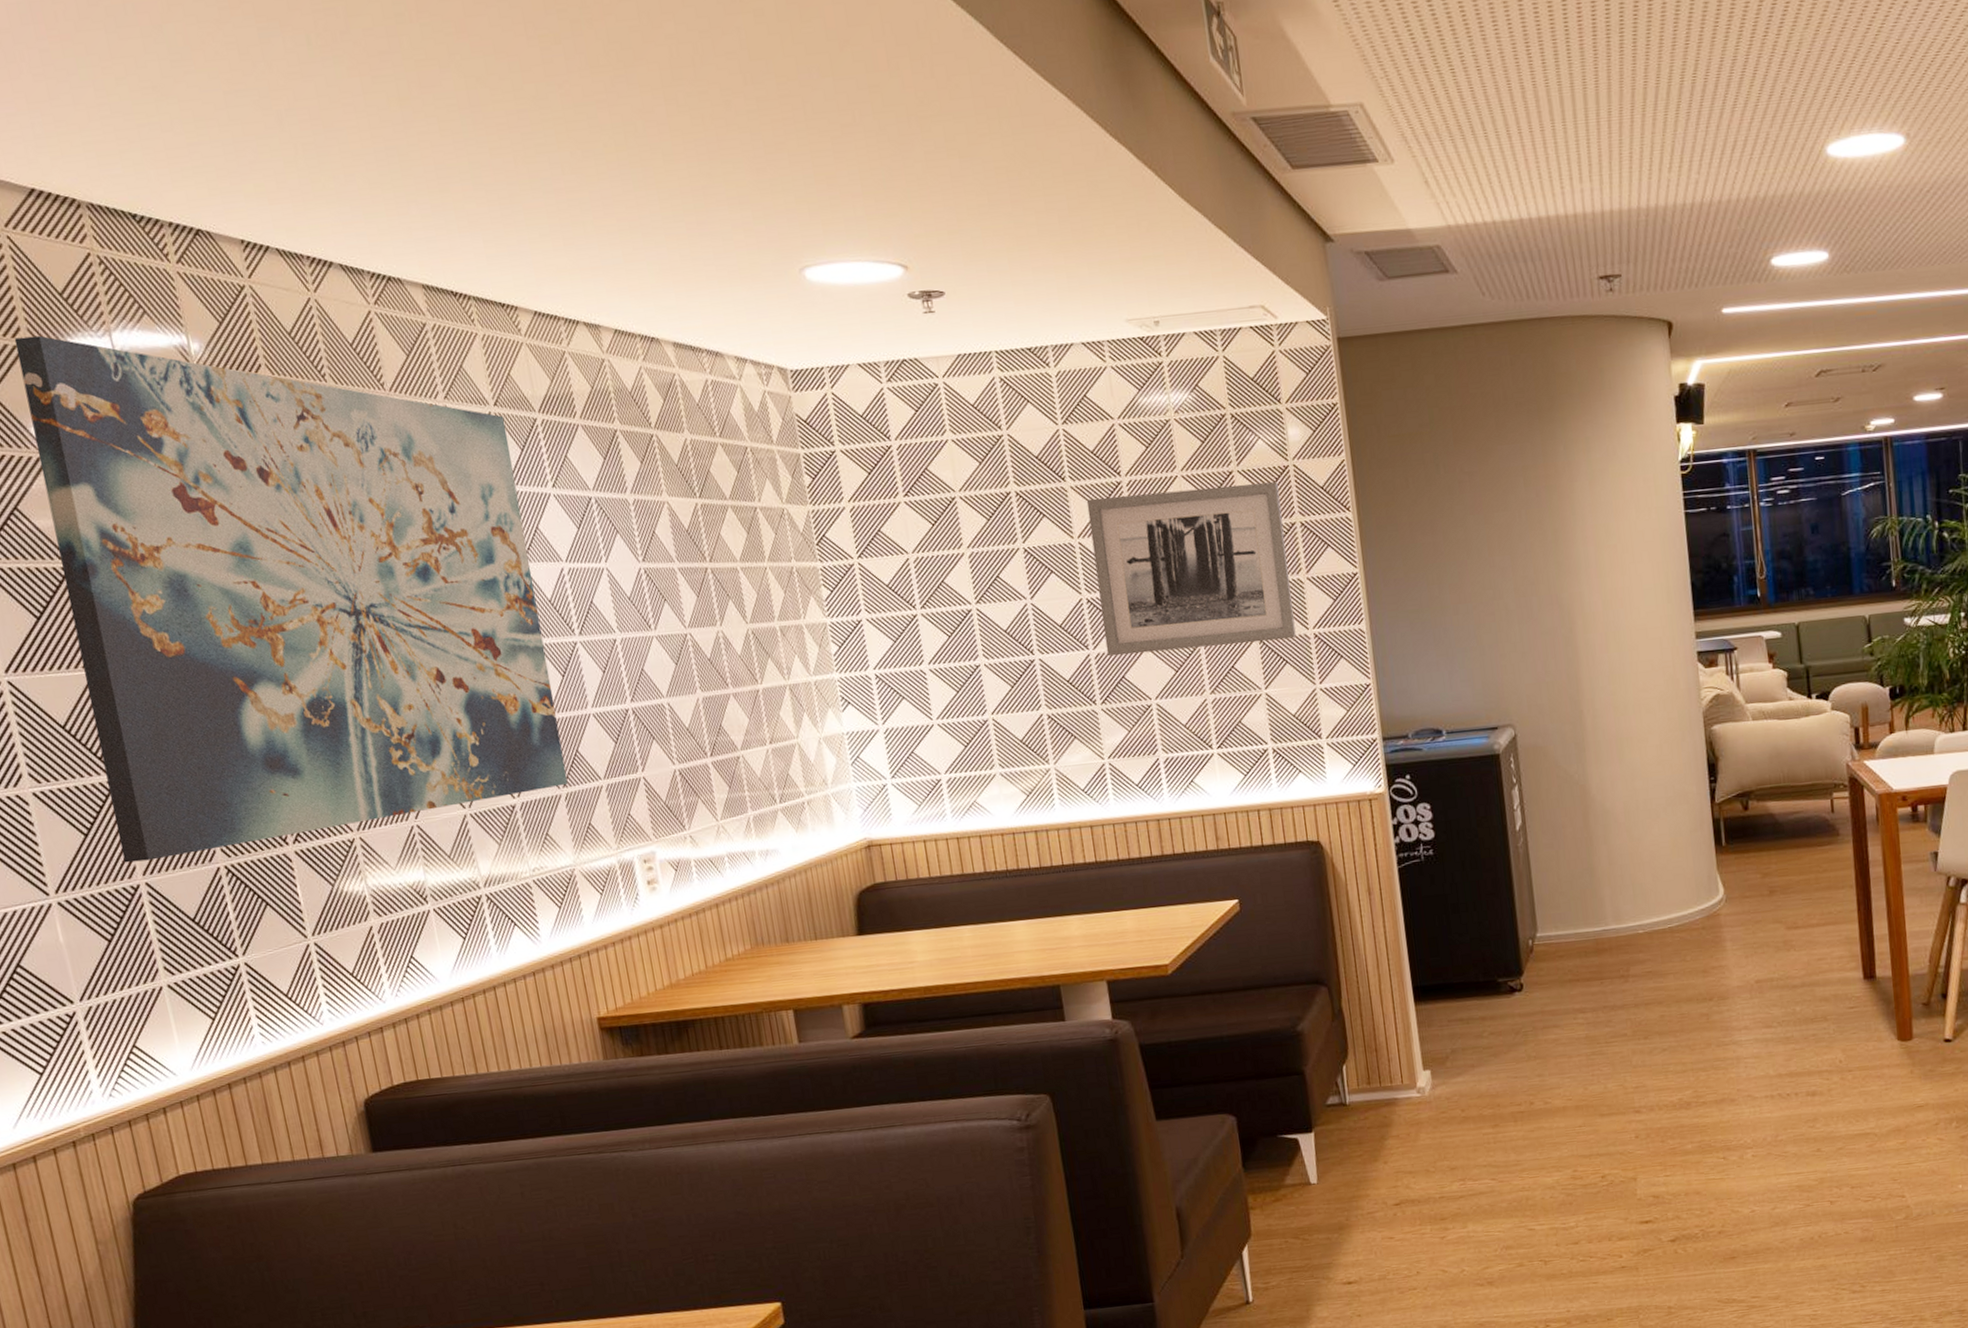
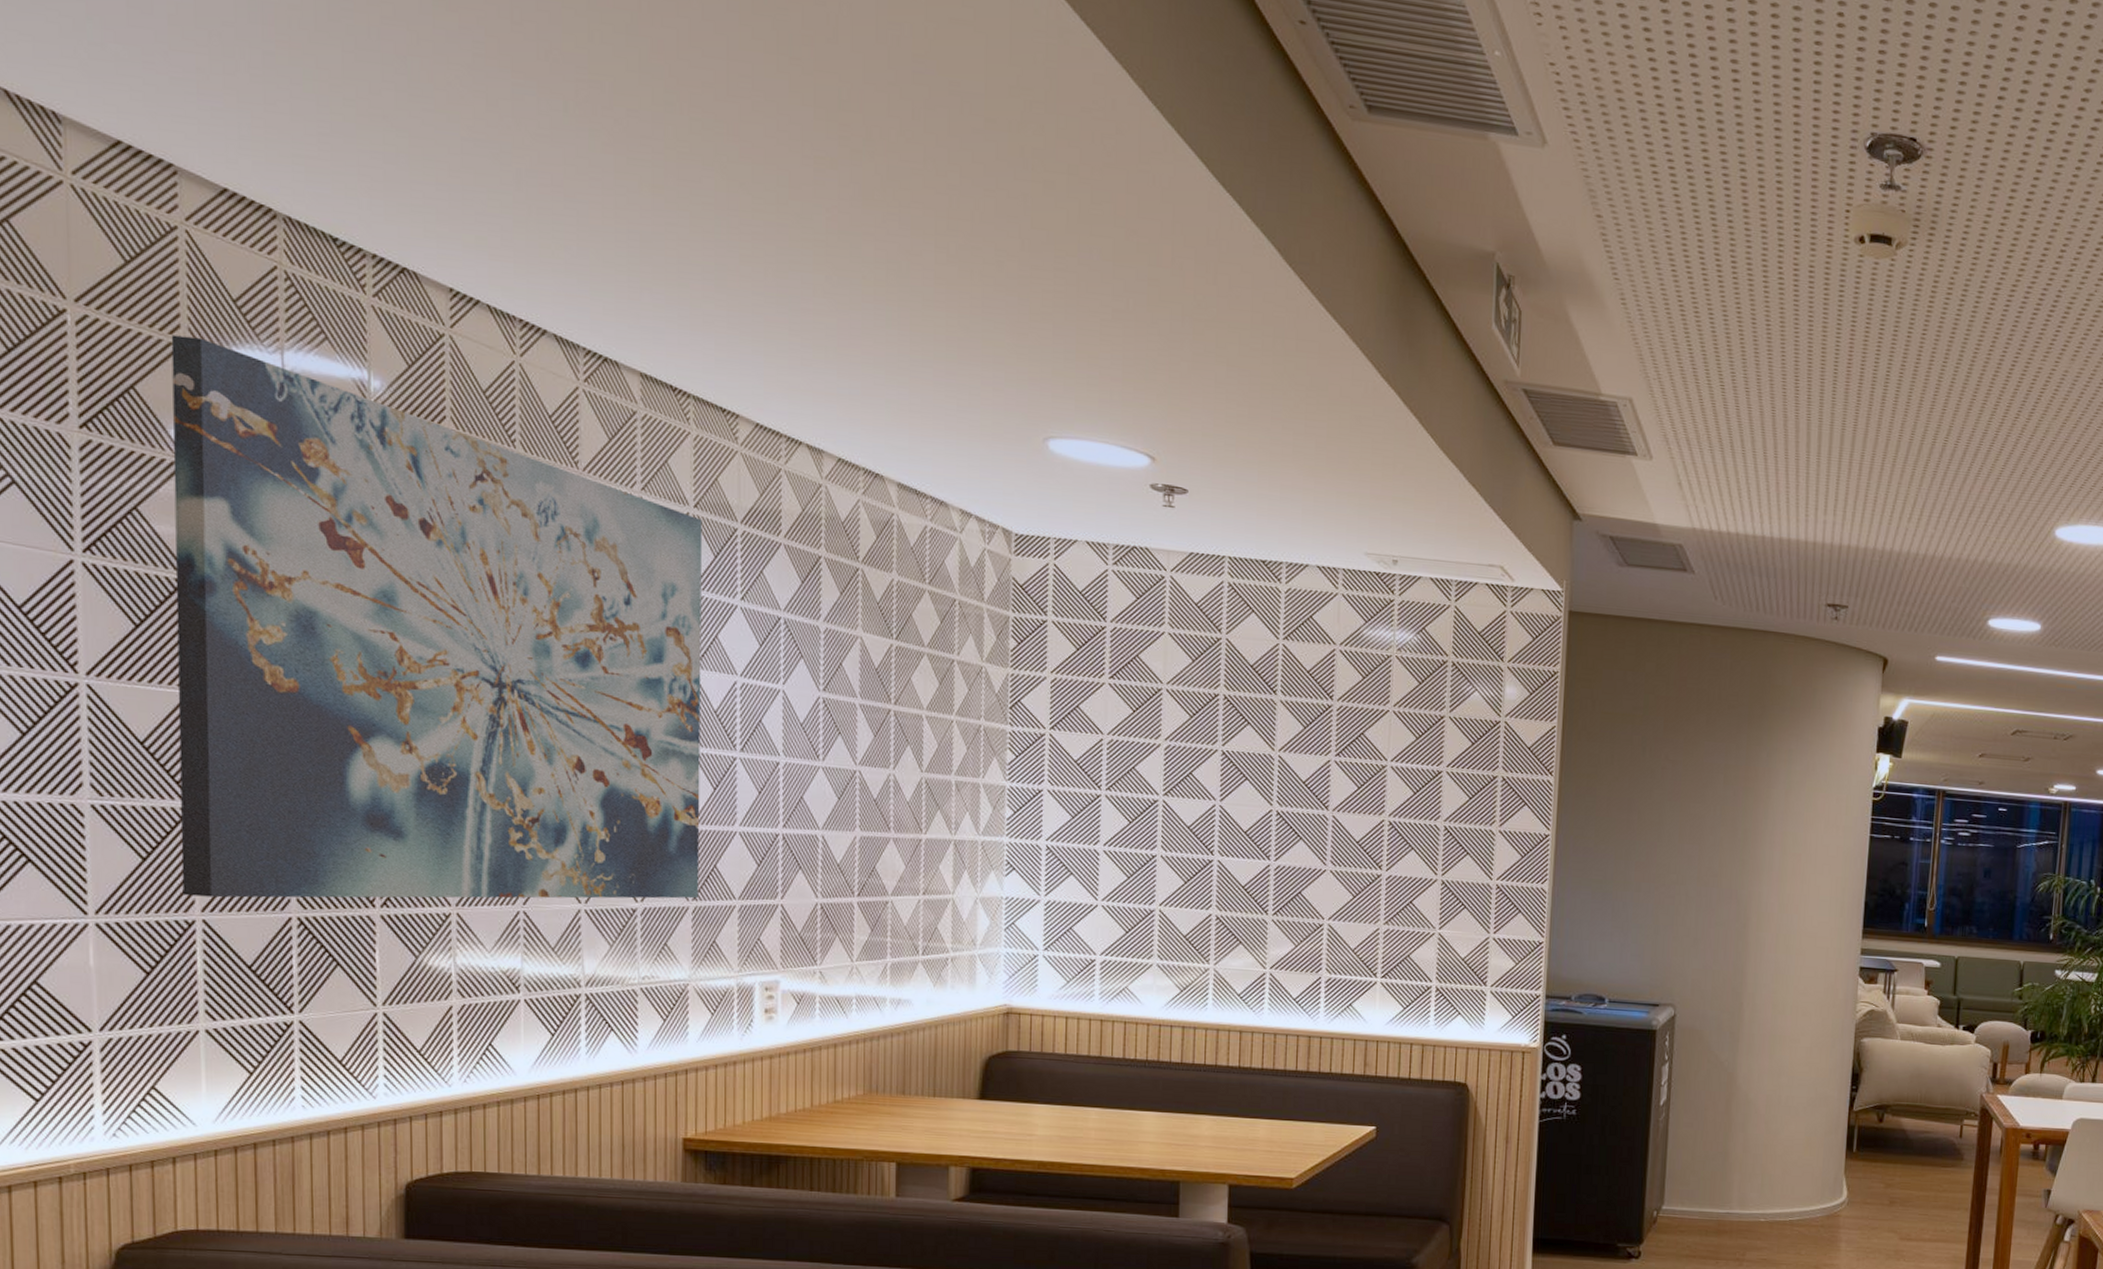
wall art: present [1086,482,1296,657] -> none [1287,716,1487,886]

